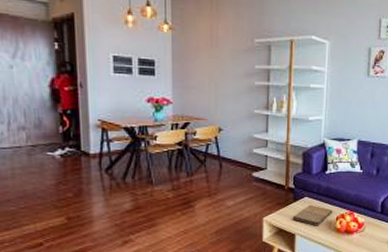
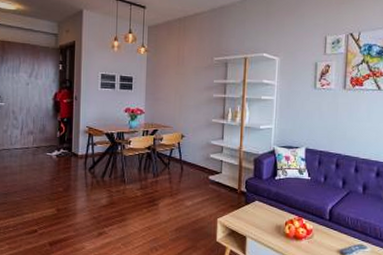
book: present [292,204,333,226] -> none [244,208,282,230]

